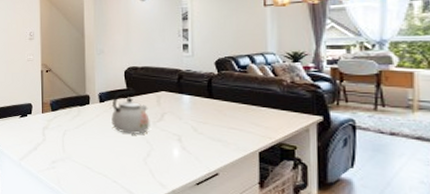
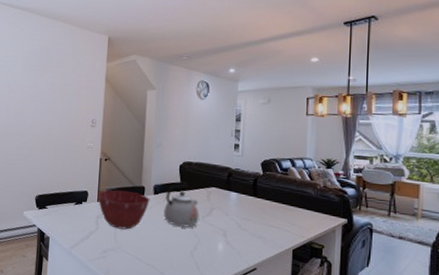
mixing bowl: none [42,100,96,139] -> present [97,189,150,230]

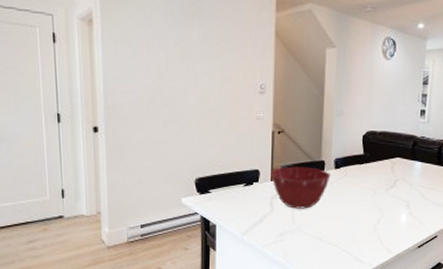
kettle: present [164,184,199,228] -> none [345,155,383,203]

